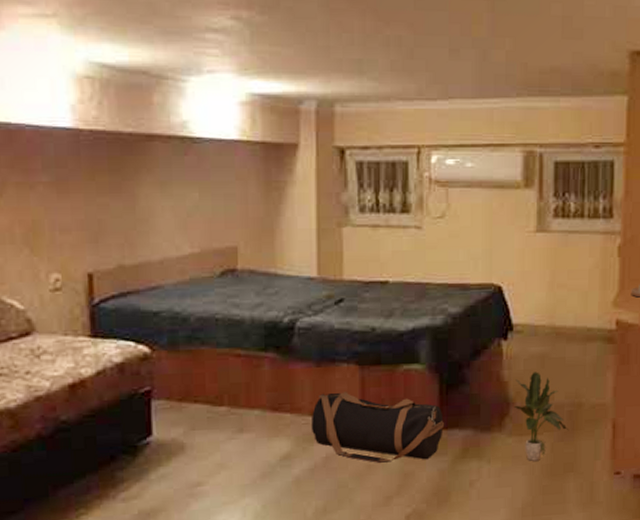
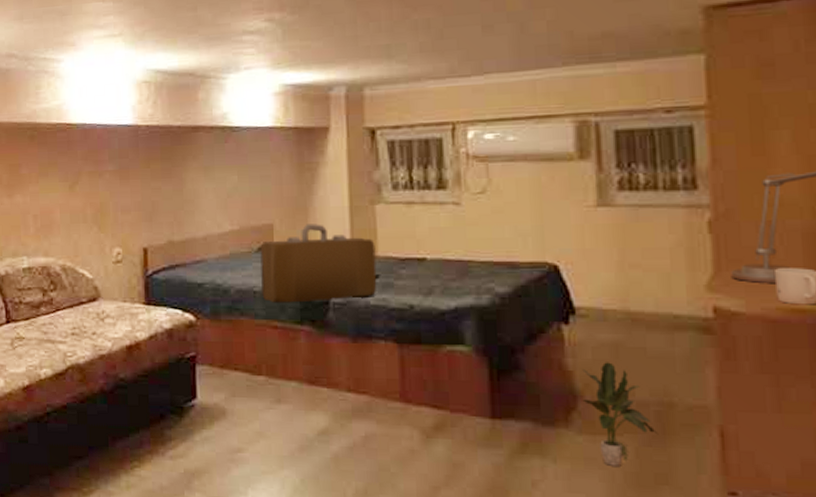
suitcase: none [223,246,342,330] -> present [260,224,377,303]
duffel bag: present [310,392,444,463] -> none [348,369,497,451]

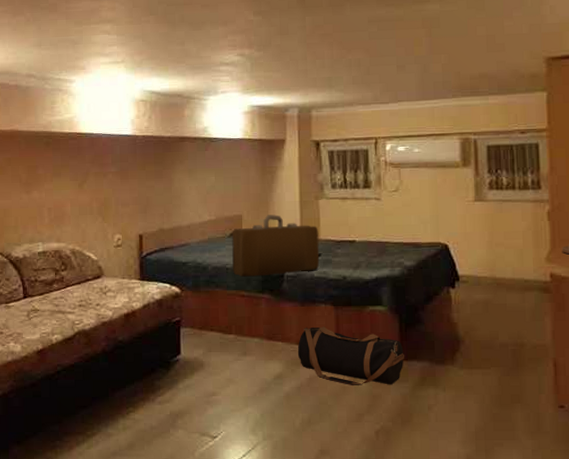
duffel bag: none [348,369,497,451] -> present [297,326,404,385]
potted plant: present [582,362,659,466] -> none [463,315,514,391]

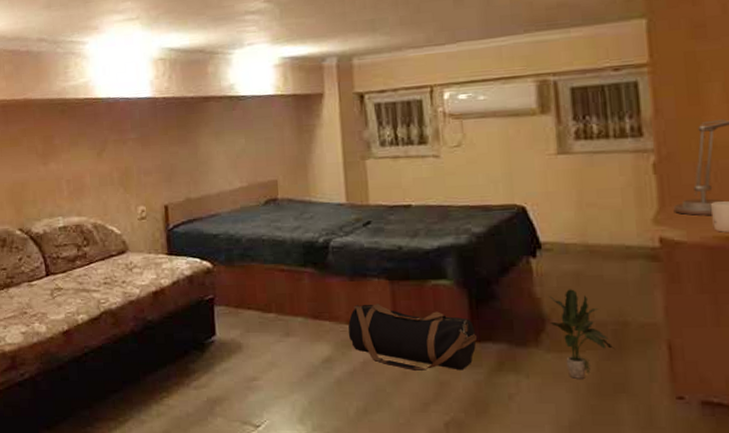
suitcase: present [232,214,320,277] -> none [267,178,370,249]
potted plant: none [463,315,514,391] -> present [549,289,616,379]

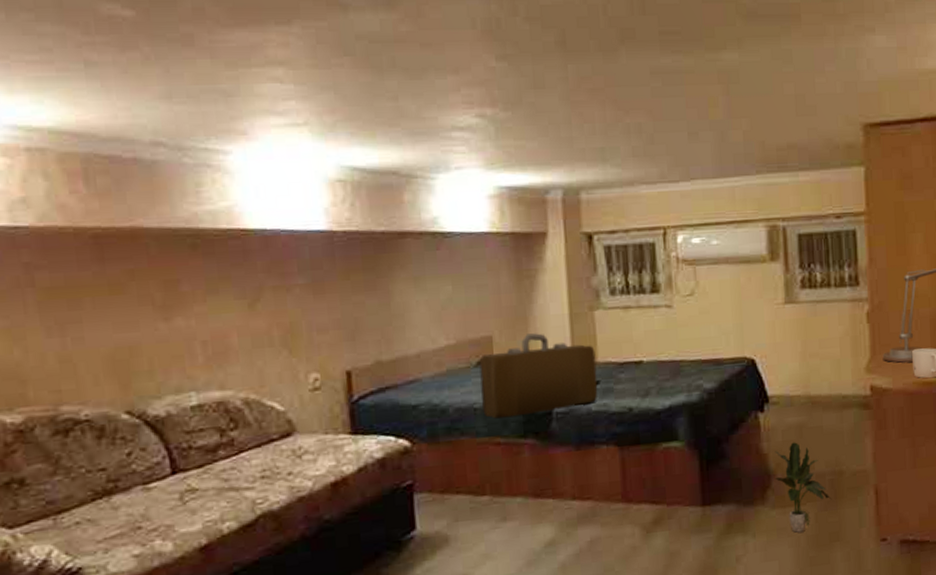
suitcase: none [267,178,370,249] -> present [479,333,598,419]
duffel bag: present [347,303,476,370] -> none [573,473,707,544]

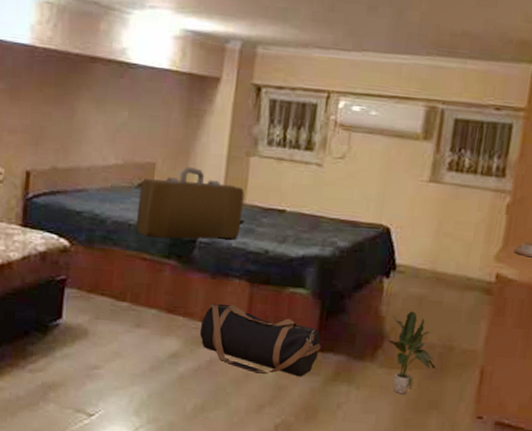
duffel bag: none [573,473,707,544] -> present [199,303,321,377]

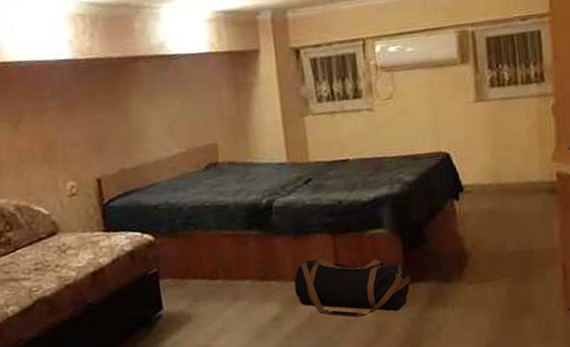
suitcase: present [136,167,245,240] -> none [207,139,311,215]
potted plant: present [387,311,438,394] -> none [470,225,523,305]

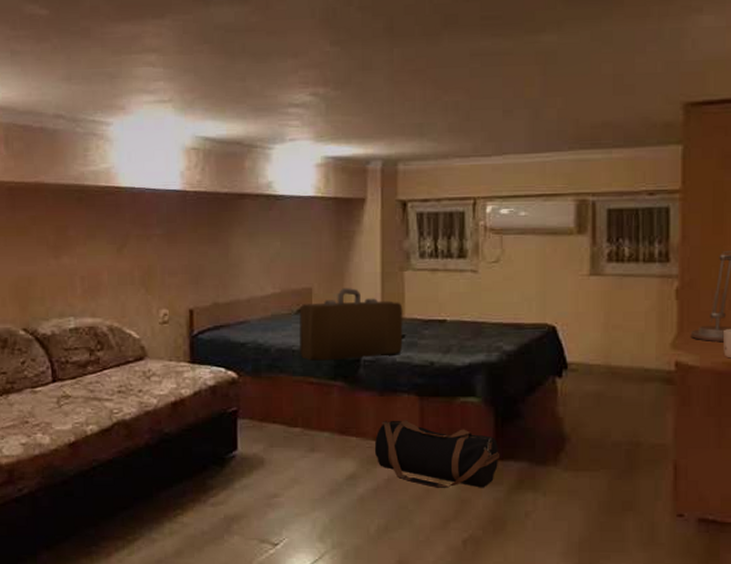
suitcase: none [207,139,311,215] -> present [299,288,403,361]

